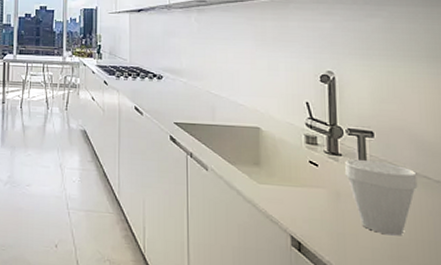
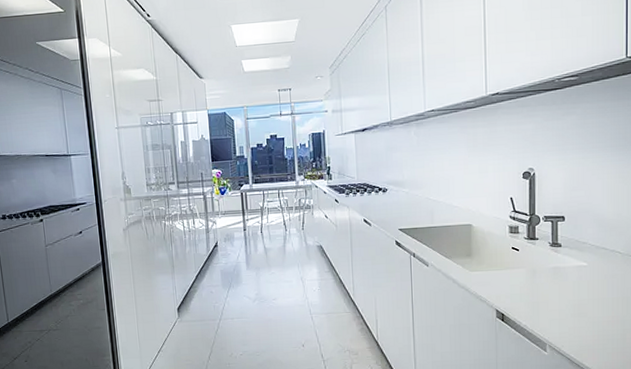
cup: present [344,159,418,236] -> none [540,240,597,299]

